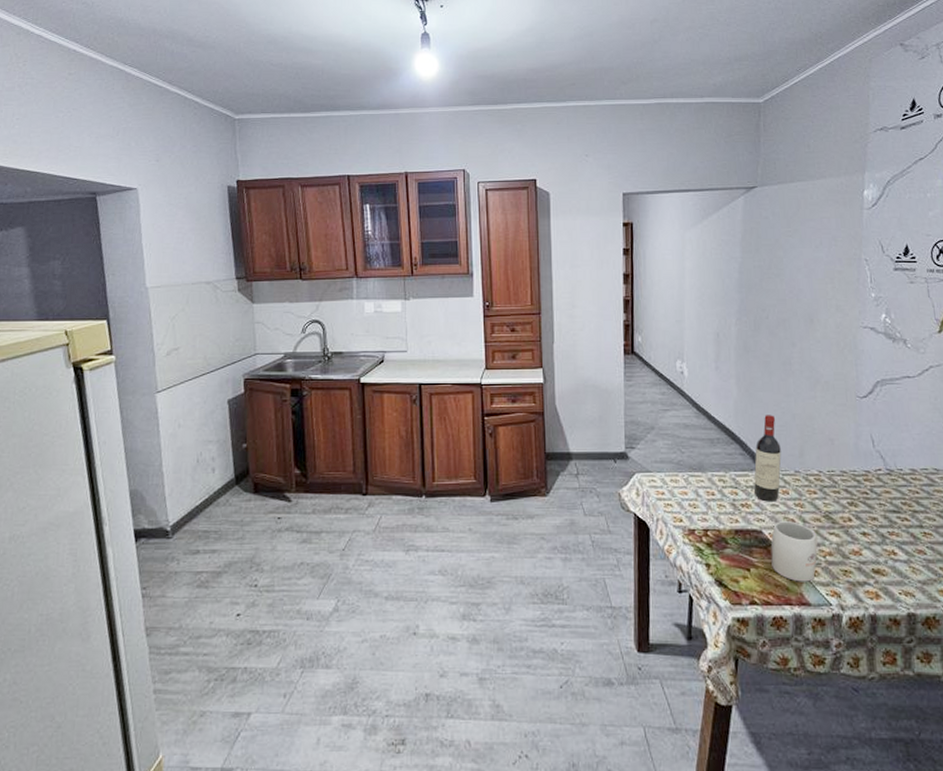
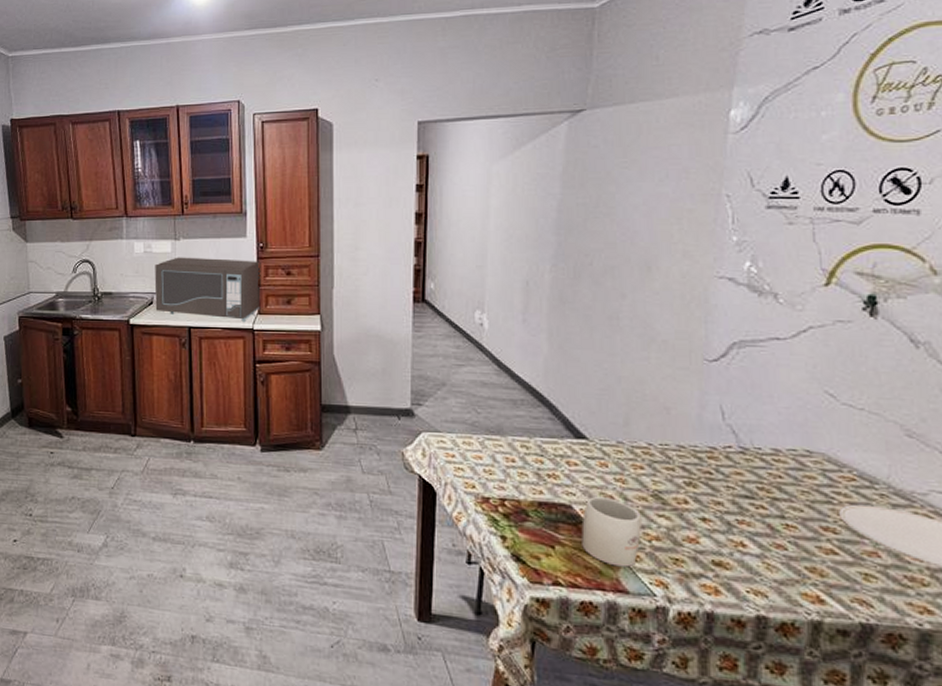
microwave: none [385,316,486,376] -> present [154,257,260,321]
wine bottle: present [754,415,781,502] -> none [564,376,601,475]

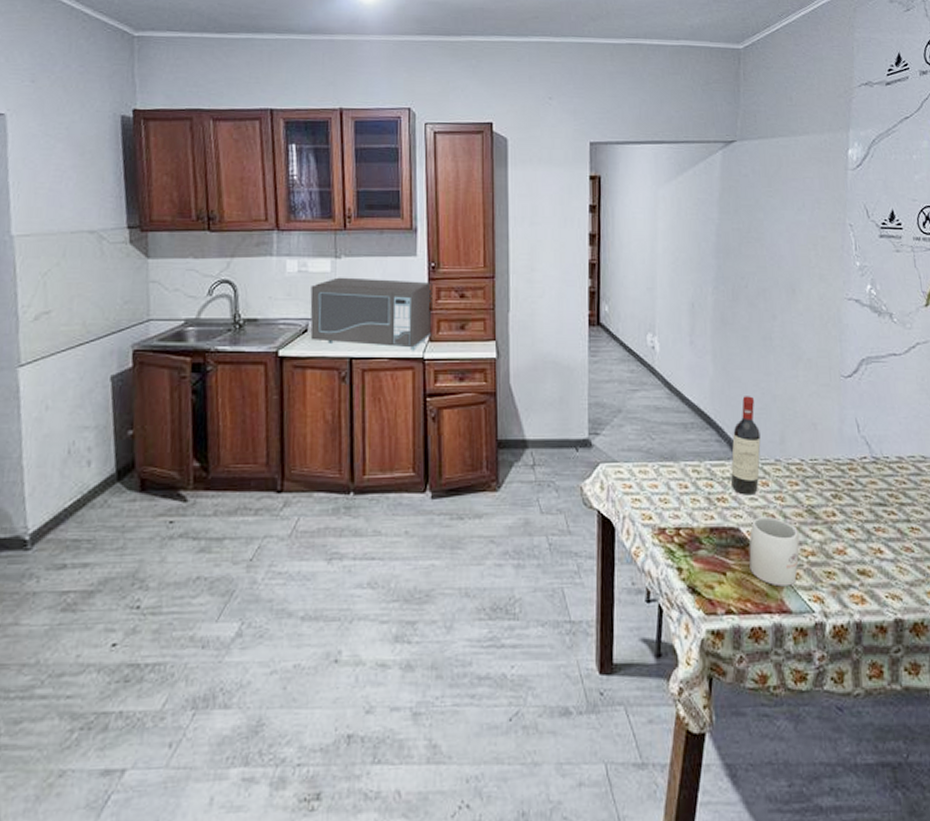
wine bottle: none [564,376,601,475] -> present [731,396,761,495]

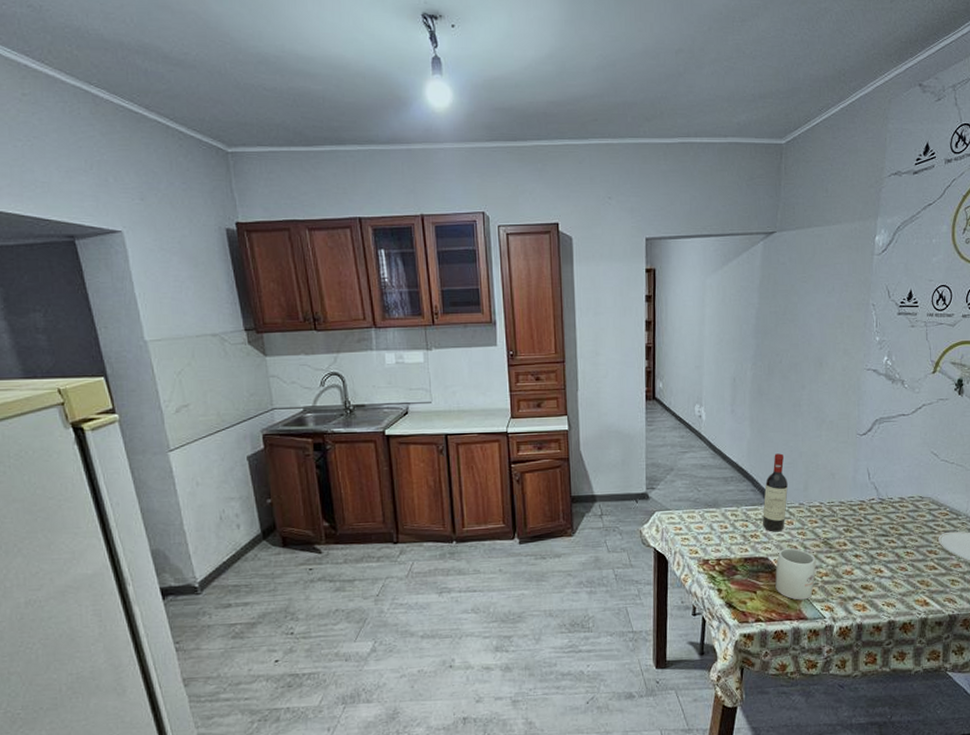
microwave: present [310,277,431,350] -> none [408,366,512,426]

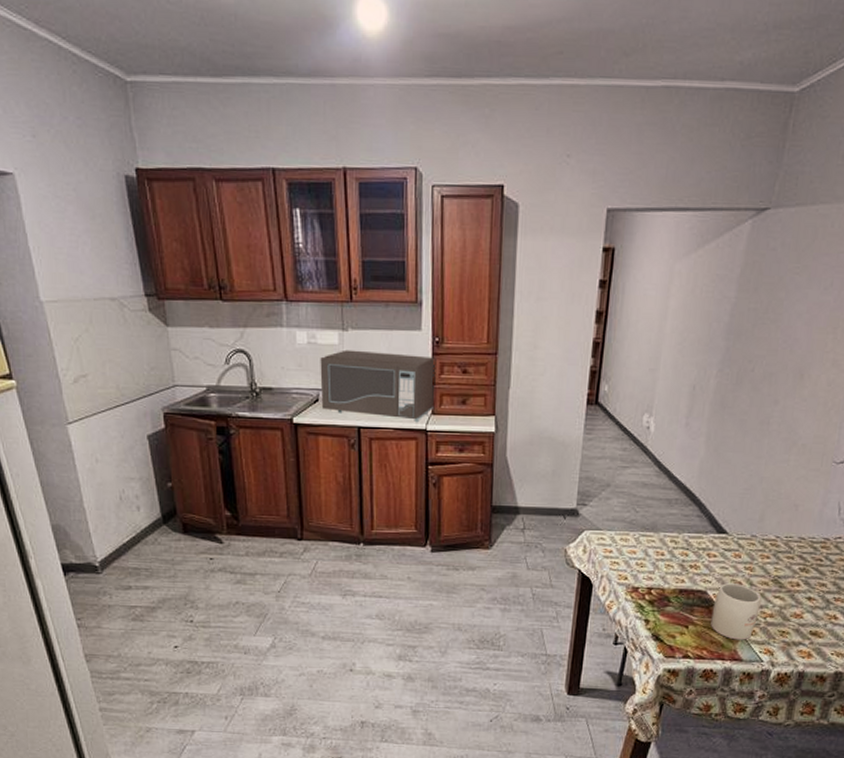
microwave: none [408,366,512,426] -> present [320,349,435,422]
wine bottle: present [763,453,788,532] -> none [705,477,742,565]

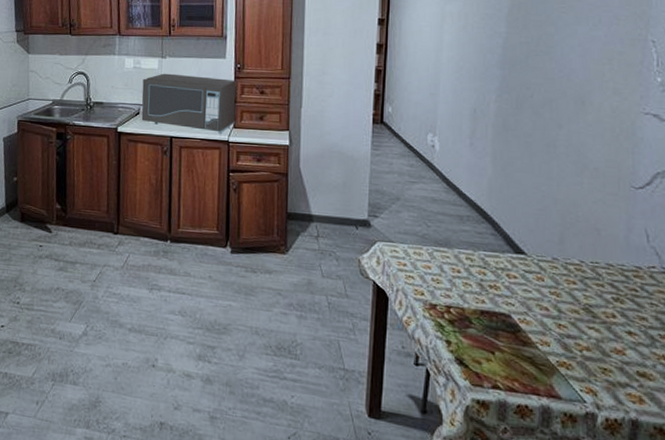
mug: present [710,583,763,640] -> none [519,308,575,375]

